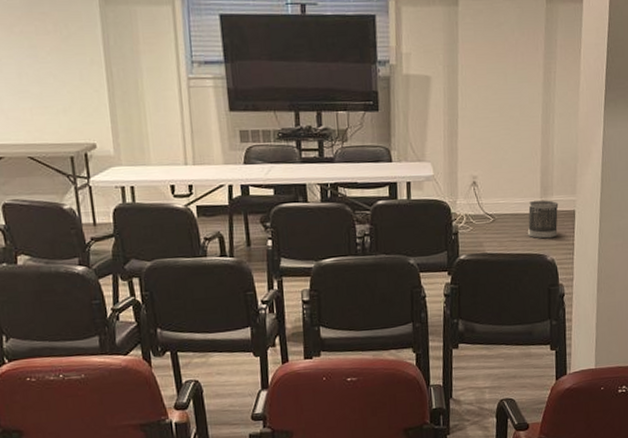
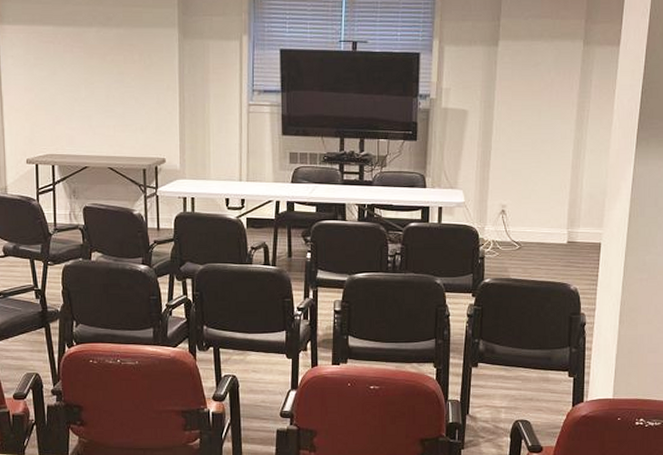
wastebasket: present [527,200,559,239] -> none [552,232,585,269]

